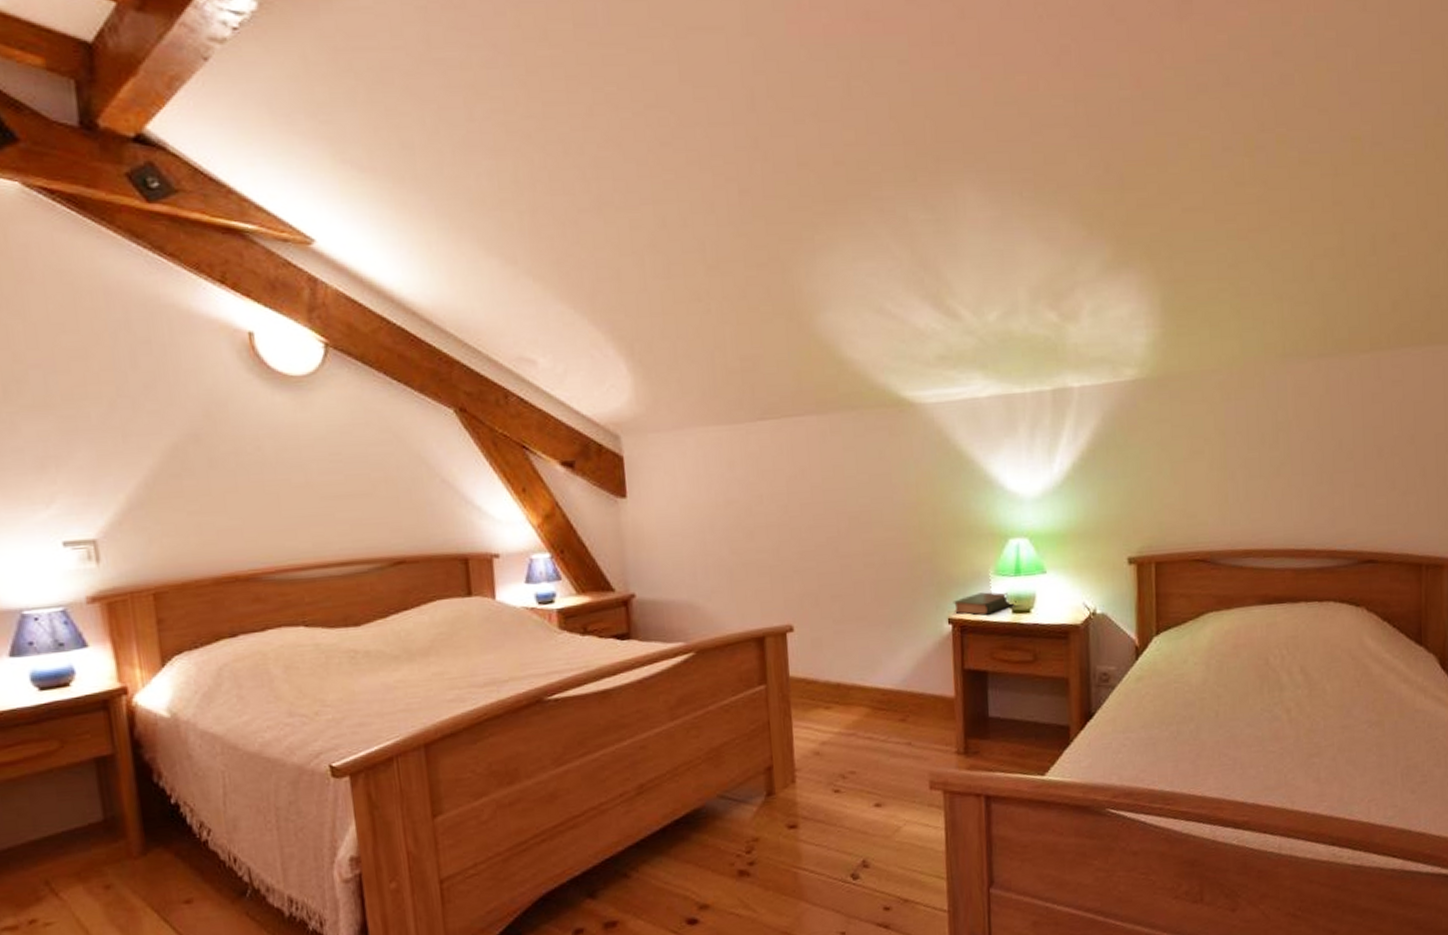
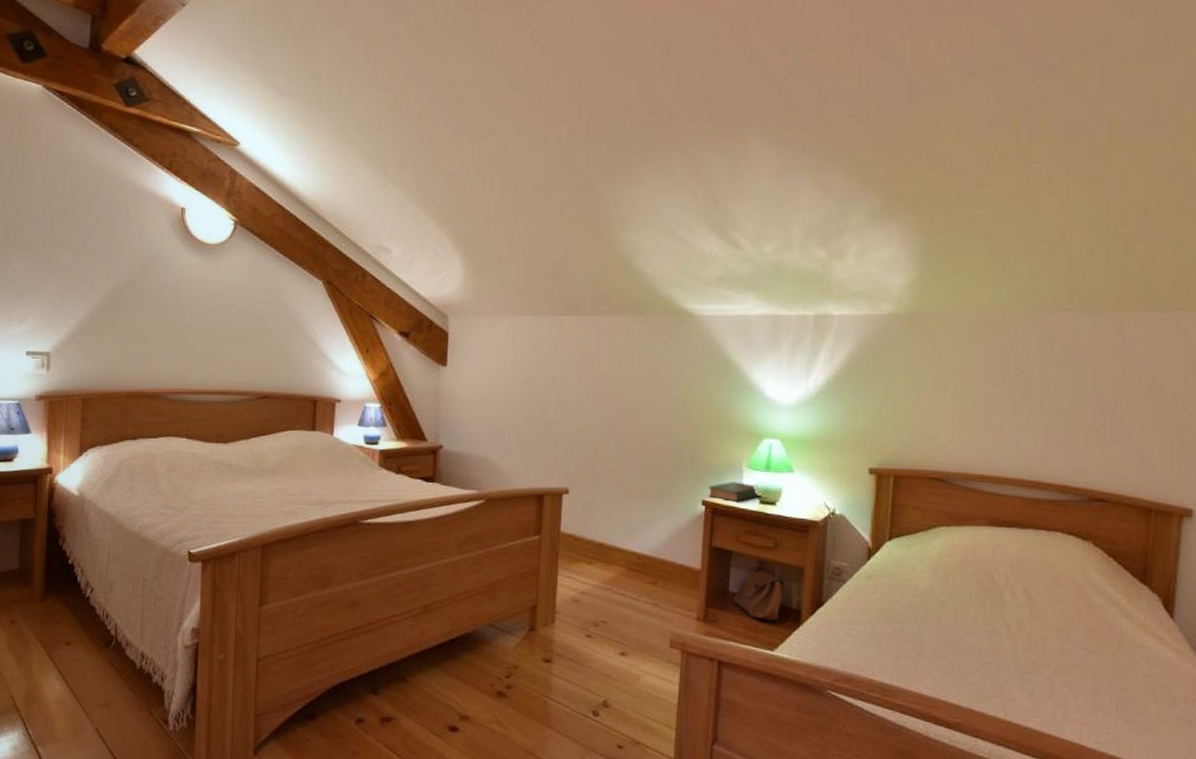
handbag: none [995,673,1049,744] -> present [734,557,785,622]

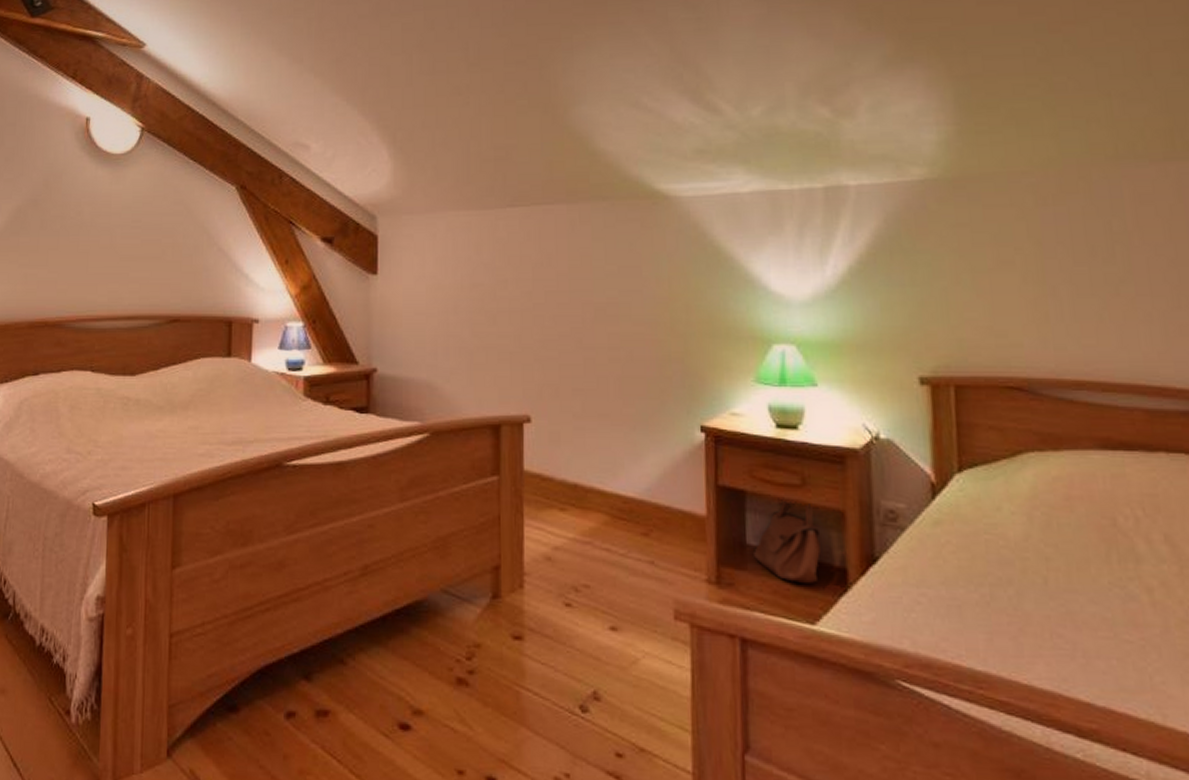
book: present [707,482,764,502] -> none [706,401,781,427]

